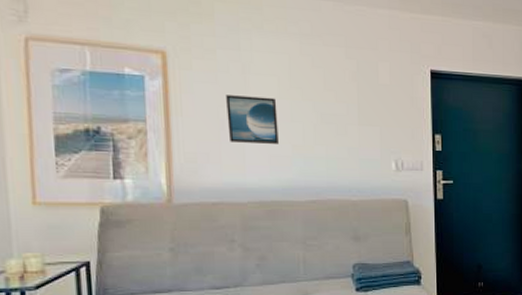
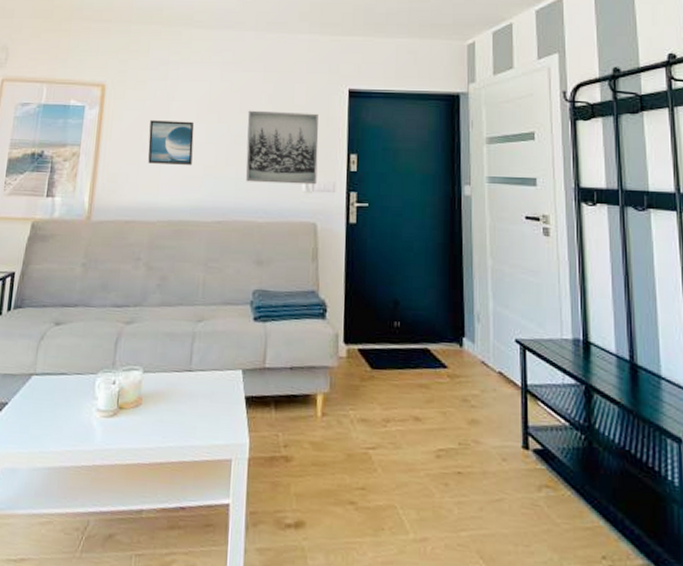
wall art: none [332,87,405,164] -> present [245,110,319,185]

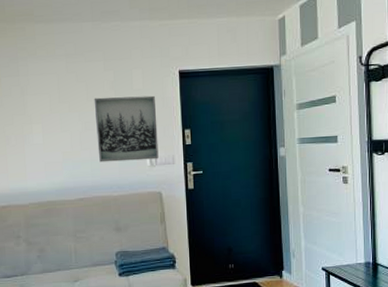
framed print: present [148,120,194,165] -> none [10,113,52,154]

